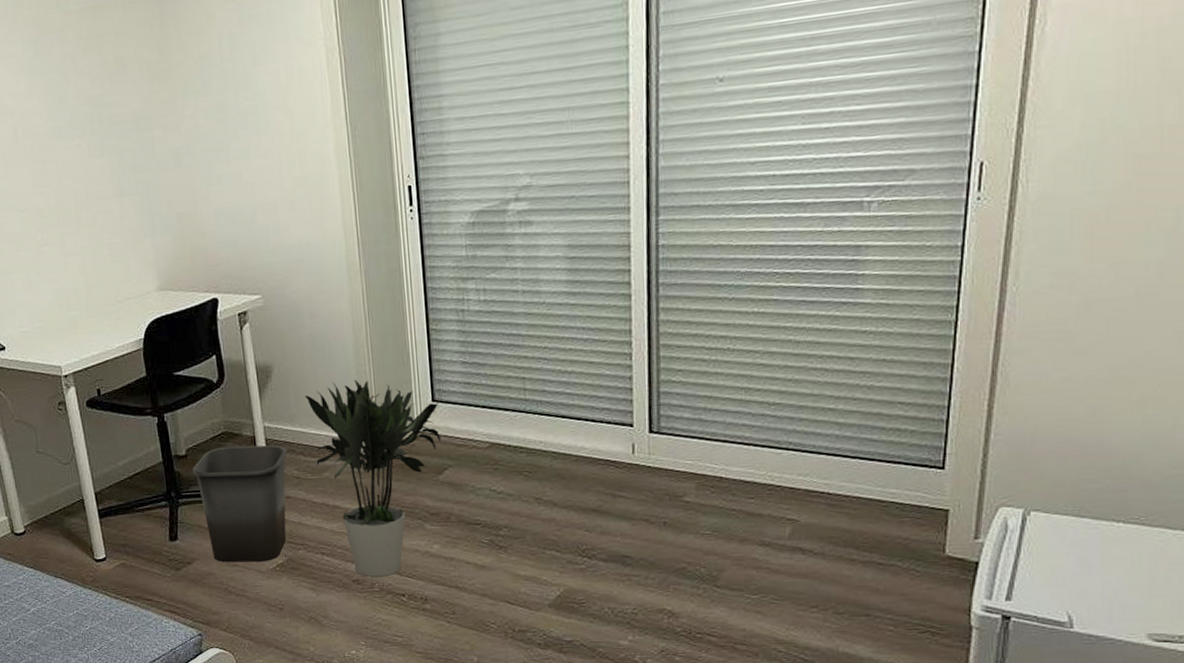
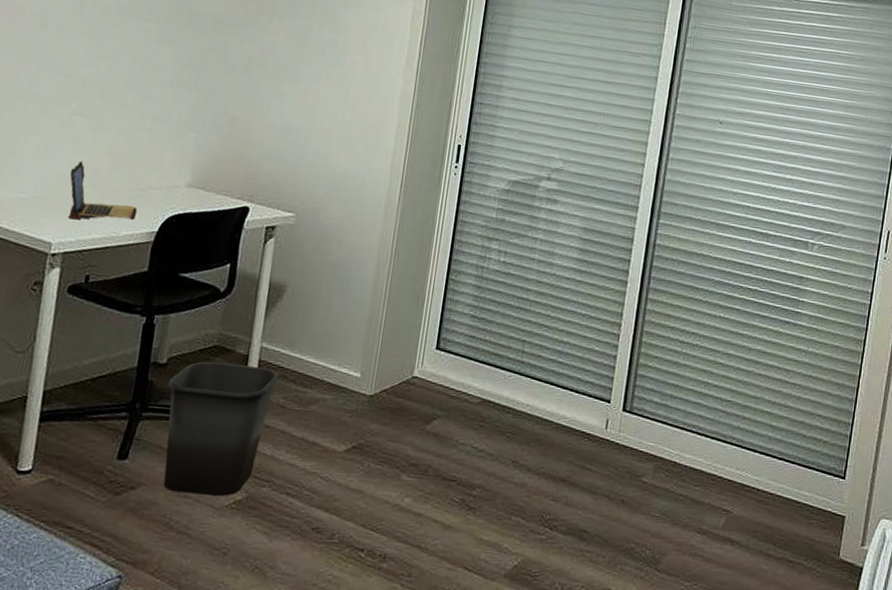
laptop: none [55,287,121,341] -> present [68,160,137,220]
potted plant: present [305,380,442,578] -> none [306,313,443,528]

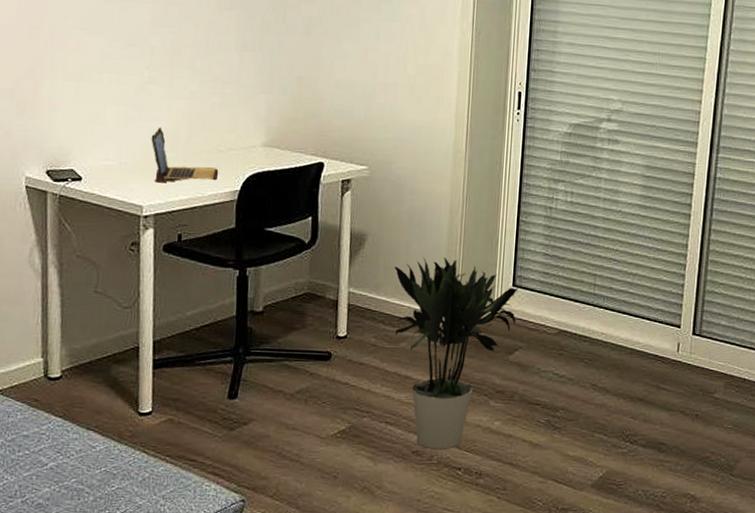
waste bin: present [163,361,280,496] -> none [267,307,368,427]
potted plant: none [306,313,443,528] -> present [394,257,520,450]

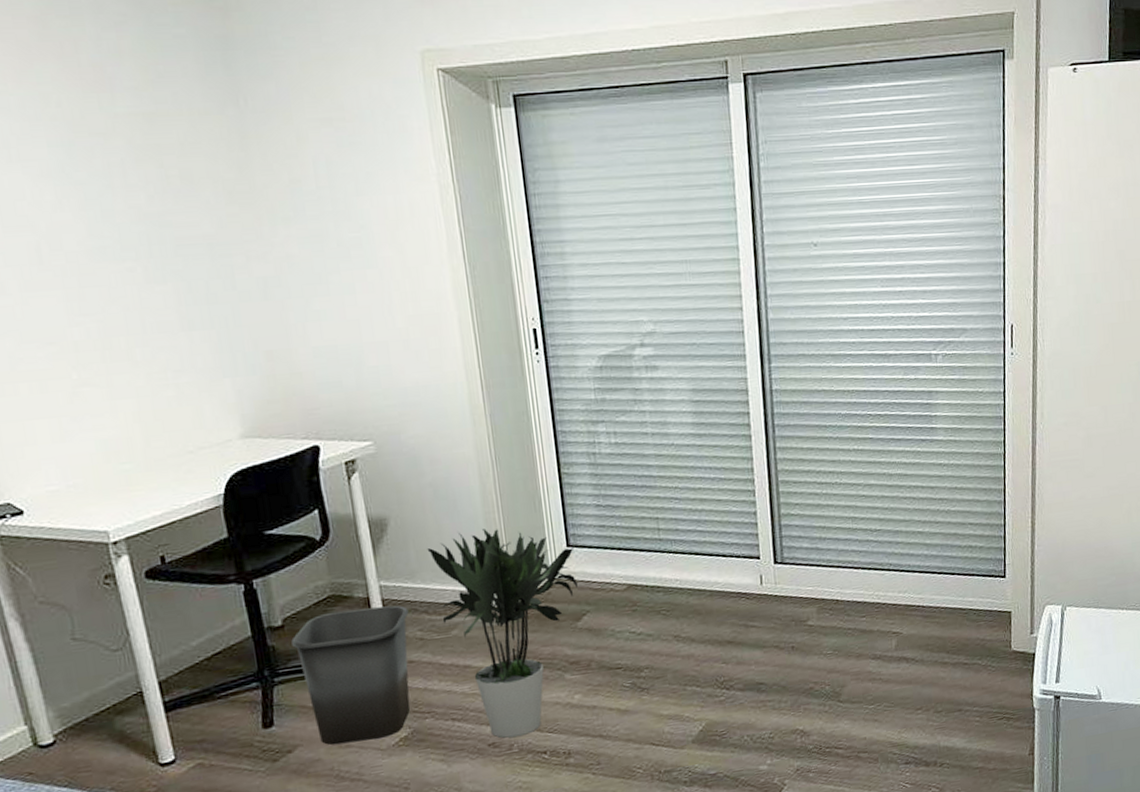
laptop: present [151,127,218,182] -> none [99,435,193,500]
waste bin: none [267,307,368,427] -> present [291,605,410,745]

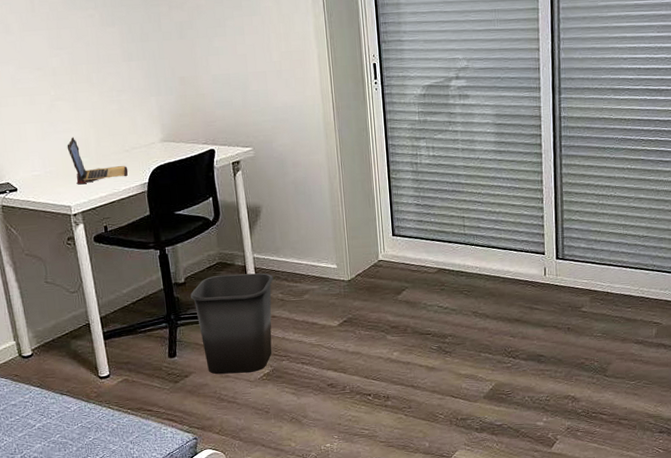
laptop: none [99,435,193,500] -> present [67,137,128,184]
potted plant: present [427,529,579,738] -> none [288,218,400,381]

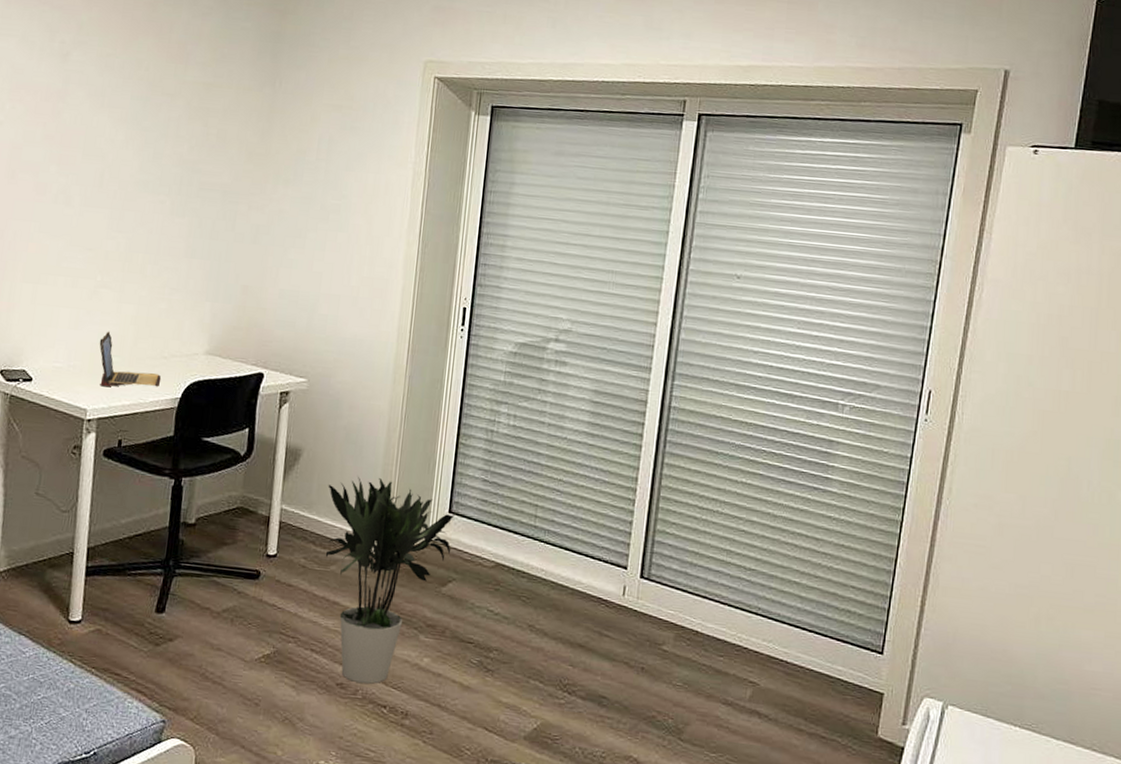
waste bin: present [190,273,274,374] -> none [198,522,300,650]
potted plant: none [288,218,400,381] -> present [325,476,456,684]

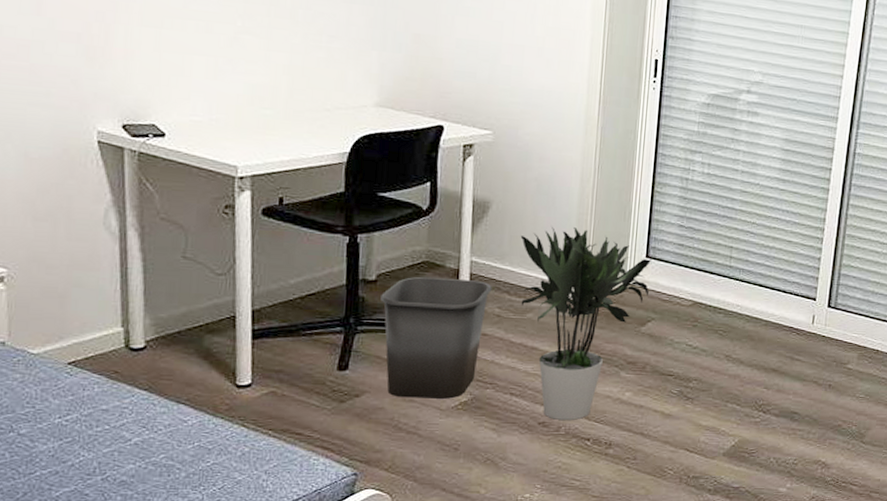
laptop: present [99,331,161,387] -> none [246,81,324,142]
waste bin: none [198,522,300,650] -> present [380,276,492,399]

